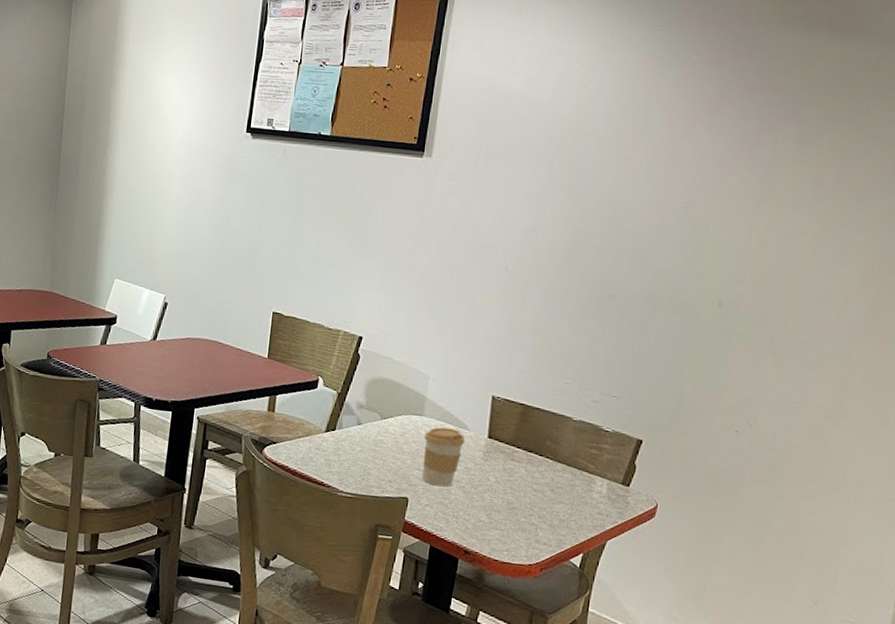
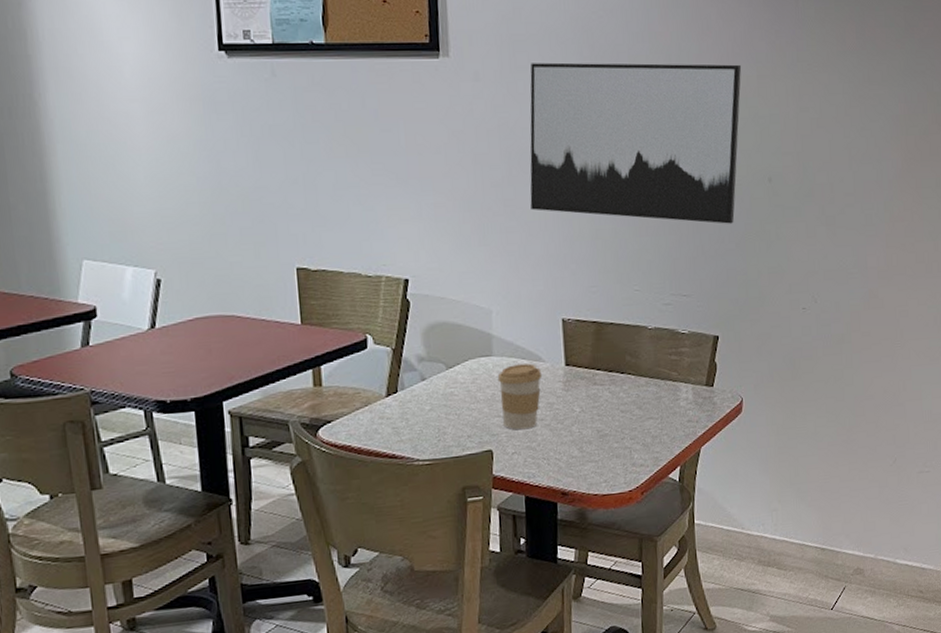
wall art: none [480,170,707,339] -> present [530,62,742,224]

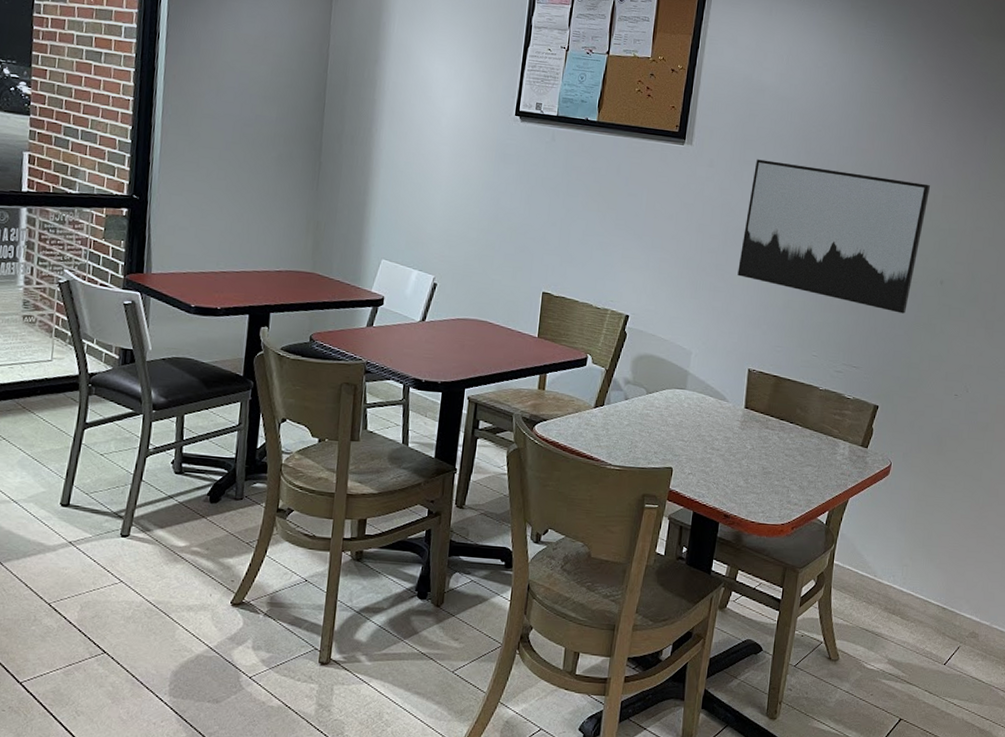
coffee cup: present [497,363,543,430] -> none [685,400,725,456]

